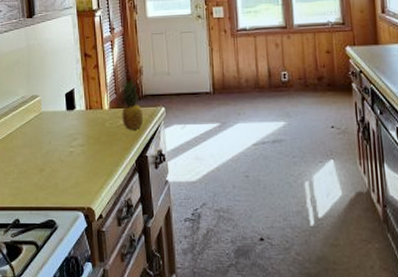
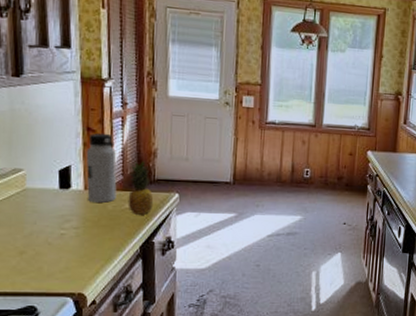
water bottle: none [85,57,112,121] -> present [86,132,117,203]

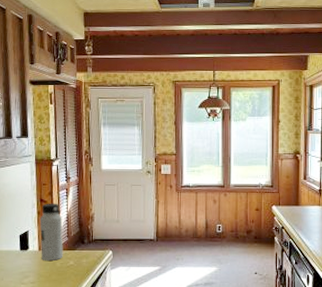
fruit: present [128,161,154,215] -> none [72,224,92,270]

